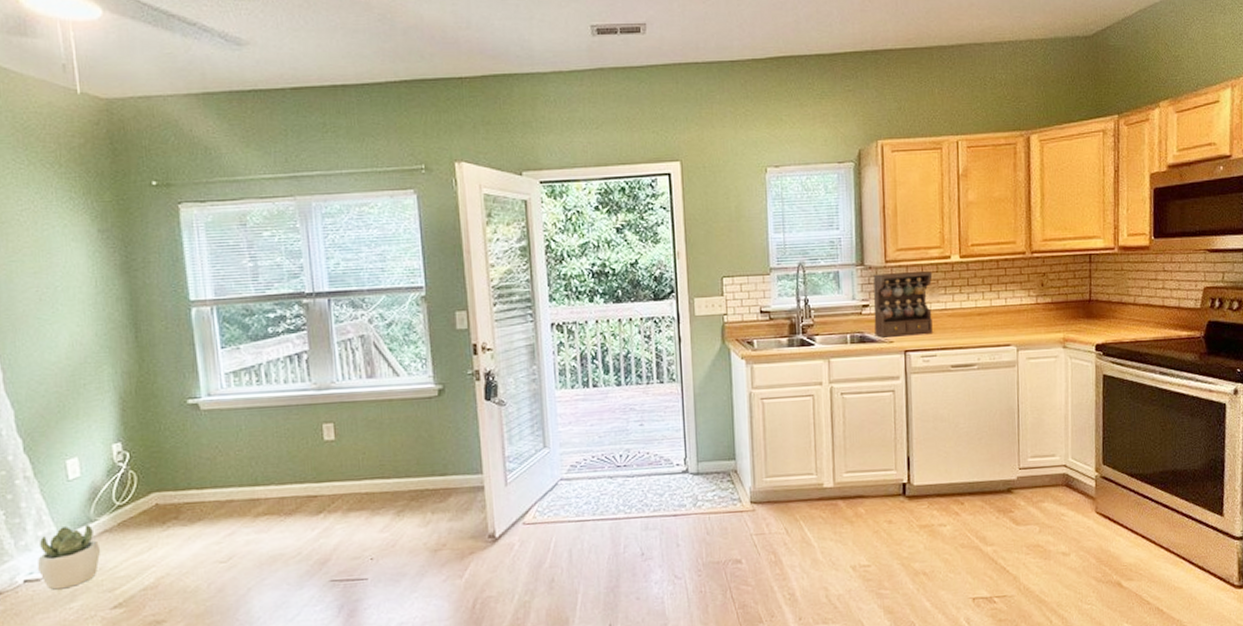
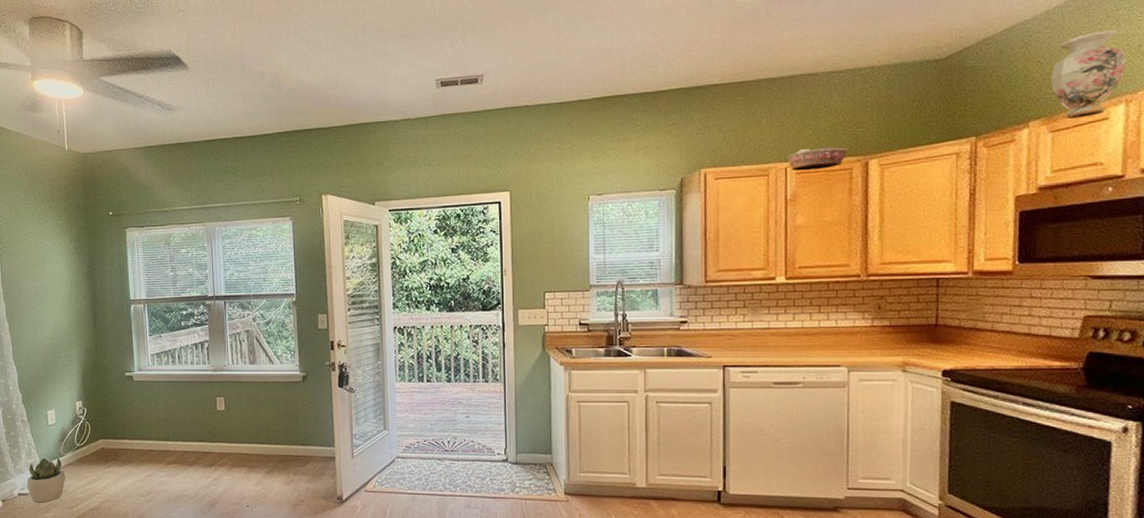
spice rack: present [873,270,933,338] -> none [692,291,755,352]
decorative basket: none [959,120,1012,145] -> present [788,147,848,171]
vase: none [1174,17,1231,101] -> present [1049,29,1126,120]

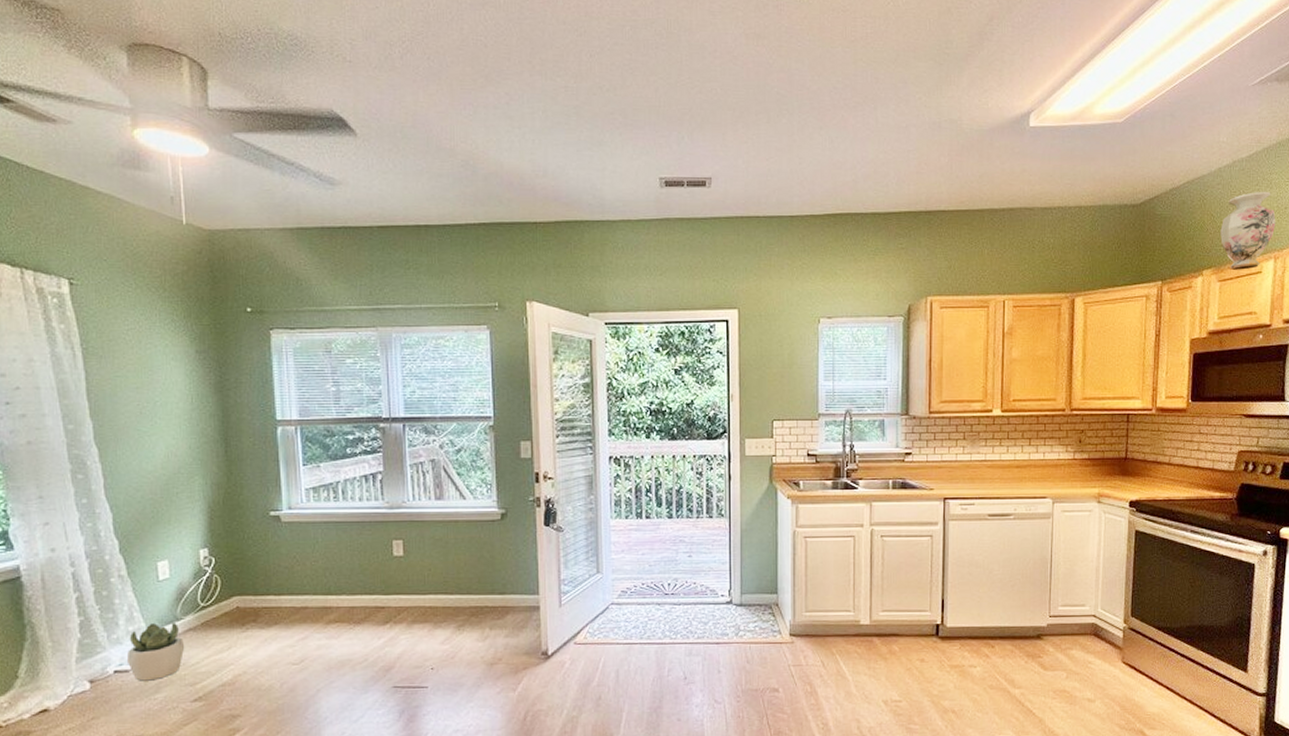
decorative basket: present [788,147,848,171] -> none [1006,282,1058,305]

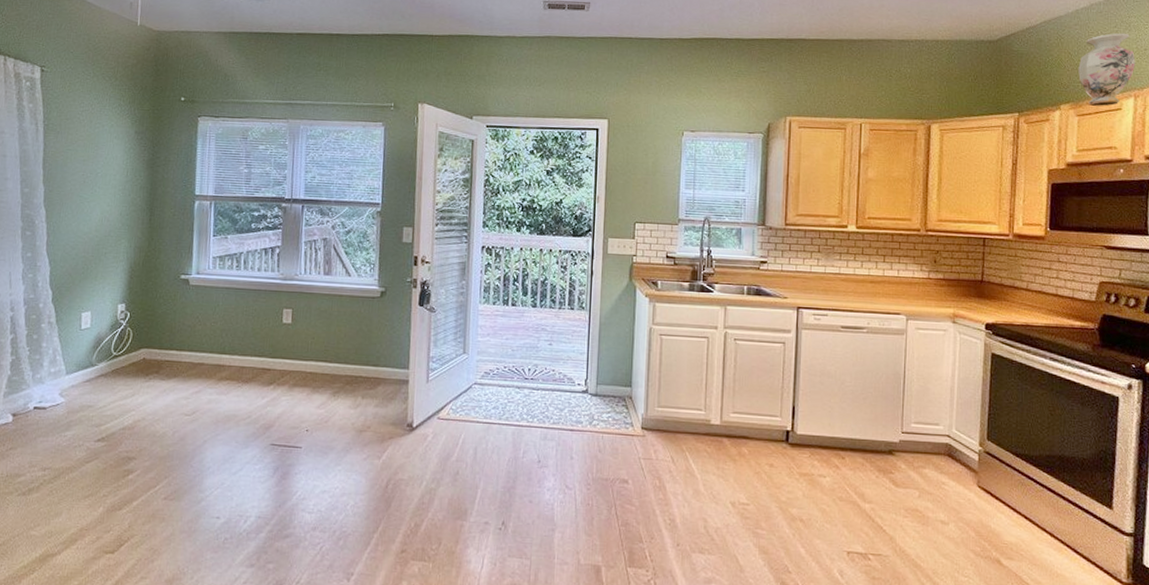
succulent plant: present [126,623,185,681] -> none [45,367,96,419]

